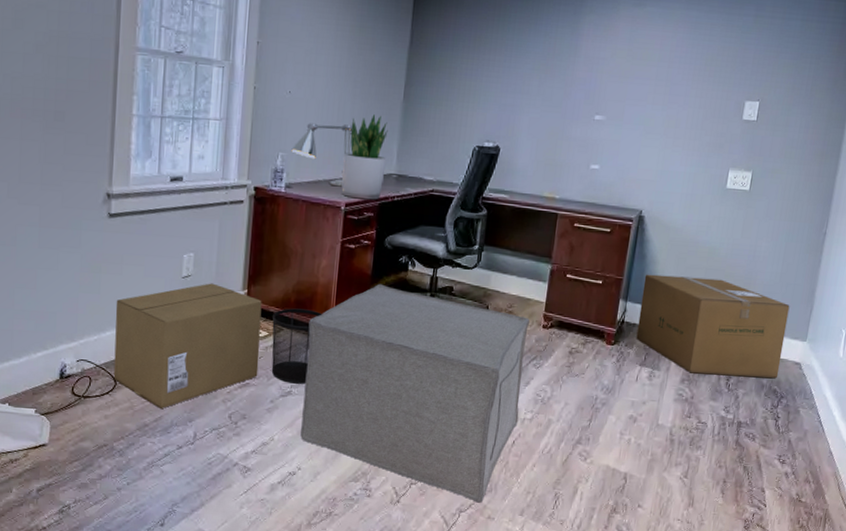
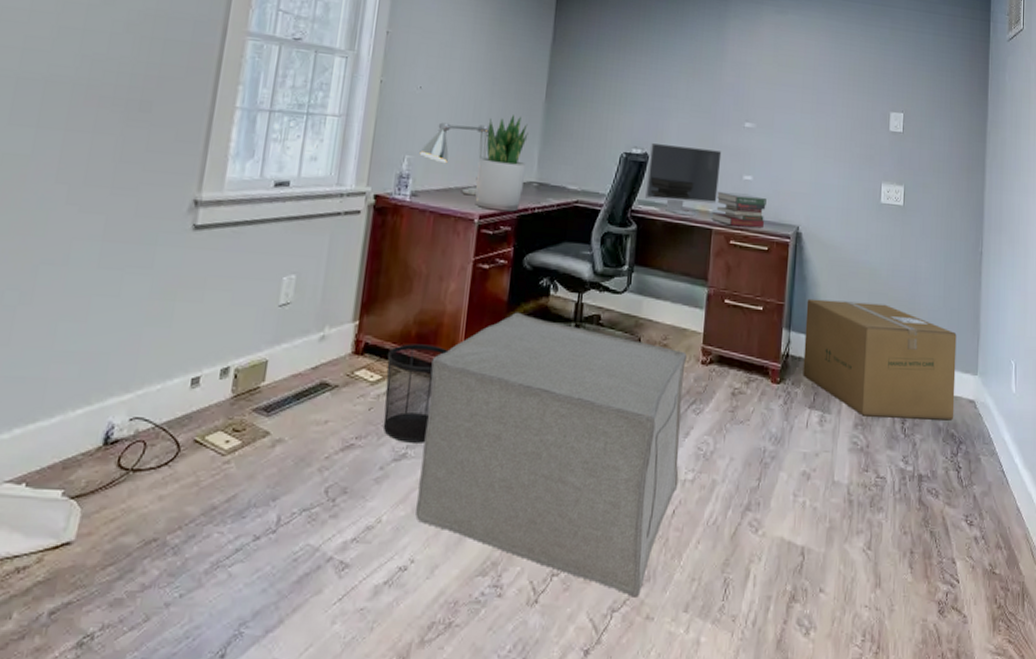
box: present [113,283,262,408] -> none [176,312,376,483]
monitor: none [495,137,571,202] -> present [644,143,722,216]
books: none [558,179,612,213] -> present [711,191,767,229]

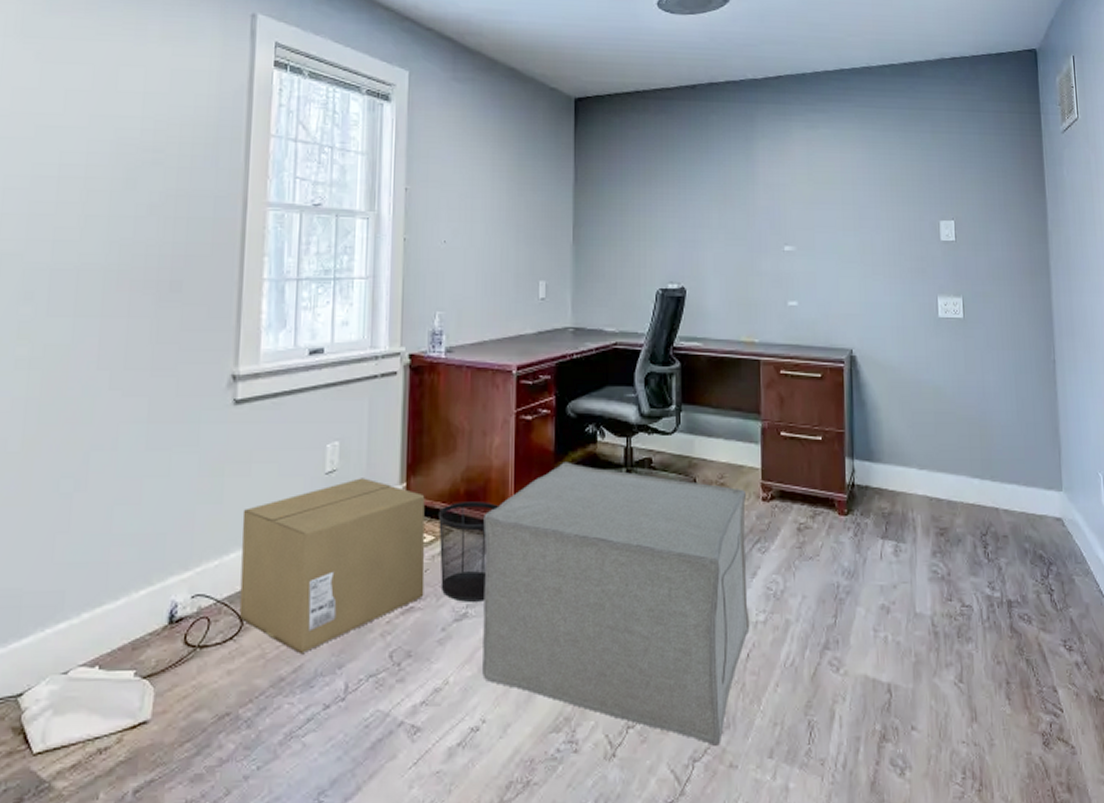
box: none [176,312,376,483] -> present [239,478,425,653]
desk lamp: present [419,122,490,196] -> none [450,274,520,347]
planter: present [475,115,528,212] -> none [510,261,560,360]
monitor: present [644,143,722,216] -> none [685,277,763,349]
books: present [711,191,767,229] -> none [758,320,815,355]
box: present [802,298,957,421] -> none [868,424,1041,543]

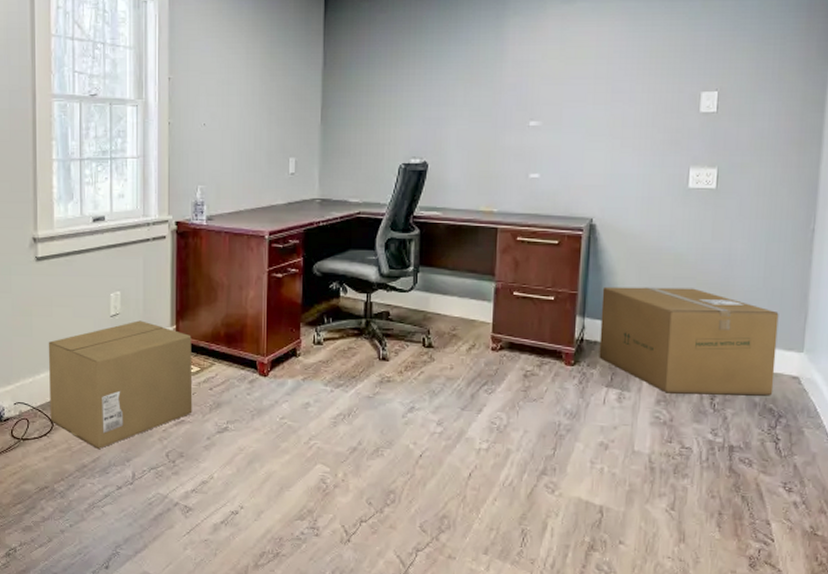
waste bin: present [439,501,500,602] -> none [203,342,254,420]
ottoman: present [482,461,750,746] -> none [240,312,476,541]
box: none [868,424,1041,543] -> present [599,286,779,396]

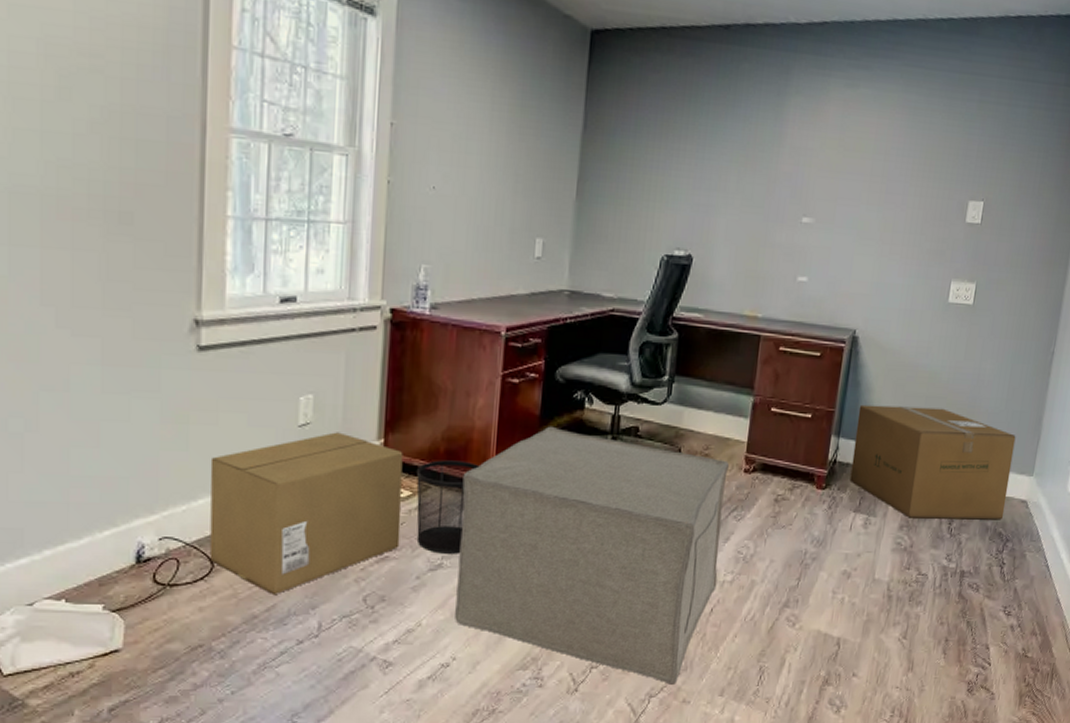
waste bin: none [203,342,254,420] -> present [416,460,480,554]
ottoman: none [240,312,476,541] -> present [455,426,729,685]

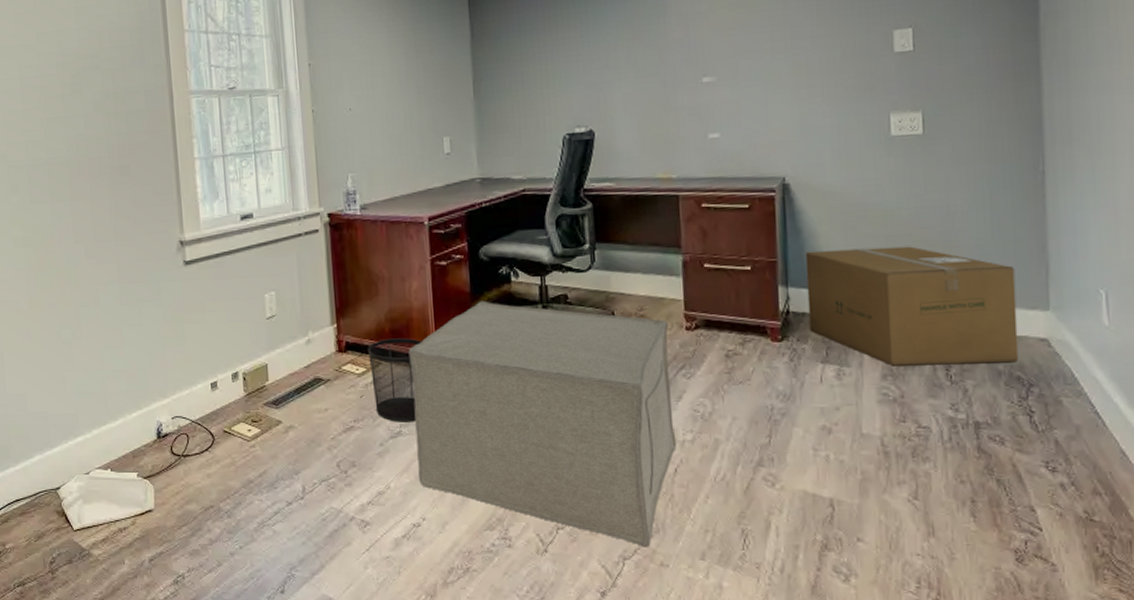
box: present [209,432,403,594] -> none [203,321,362,462]

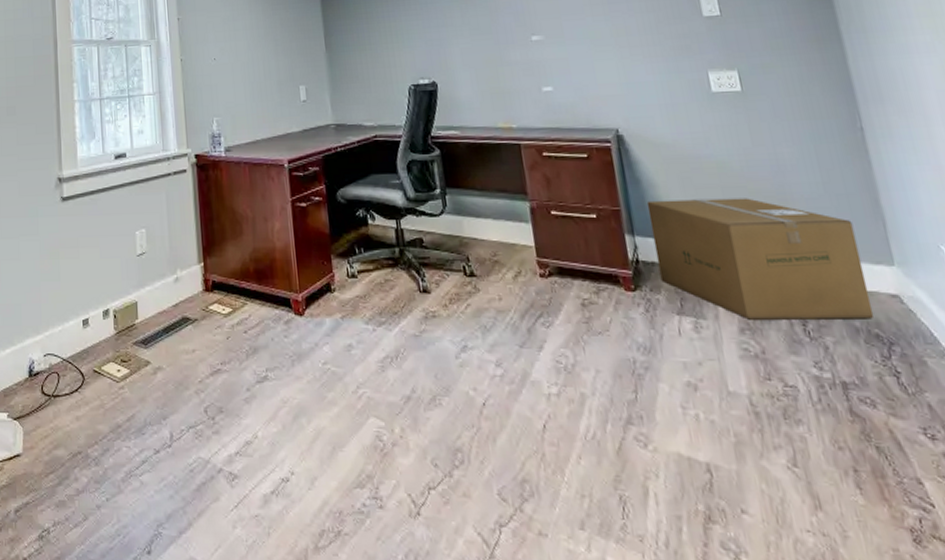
waste bin: present [368,338,423,422] -> none [234,278,286,366]
ottoman: present [408,300,677,547] -> none [273,242,543,513]

